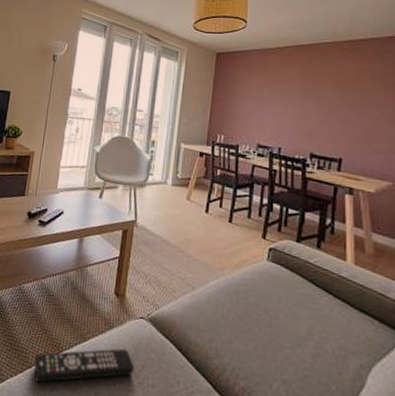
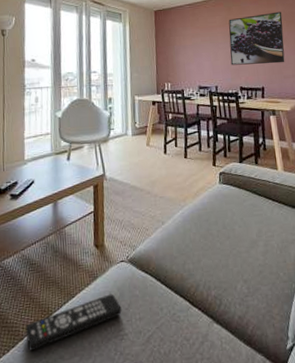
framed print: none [302,70,380,134] -> present [228,11,285,66]

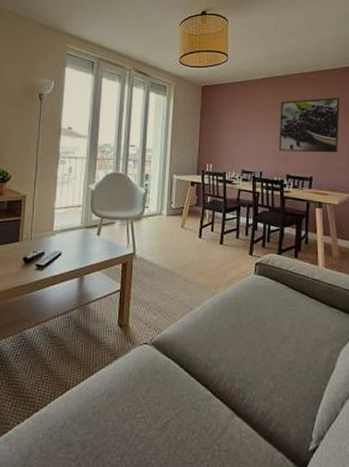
remote control: present [25,294,122,352] -> none [41,375,141,424]

